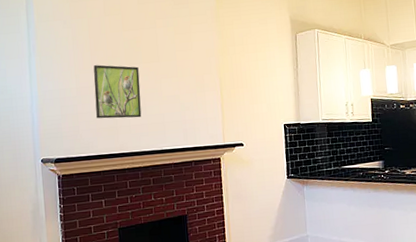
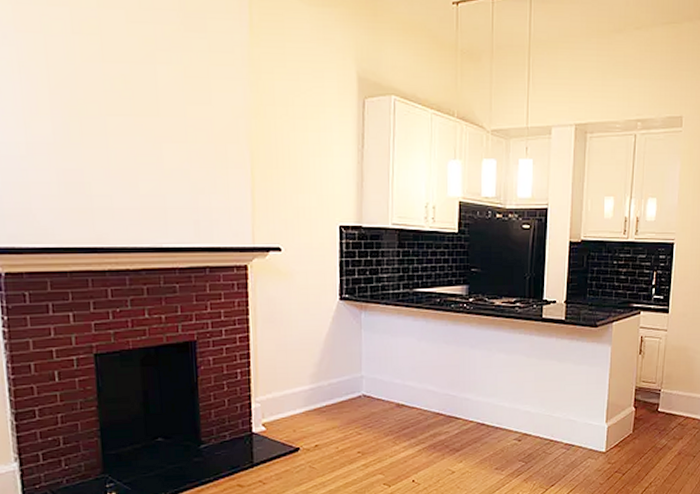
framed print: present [93,65,142,119] -> none [54,110,131,198]

